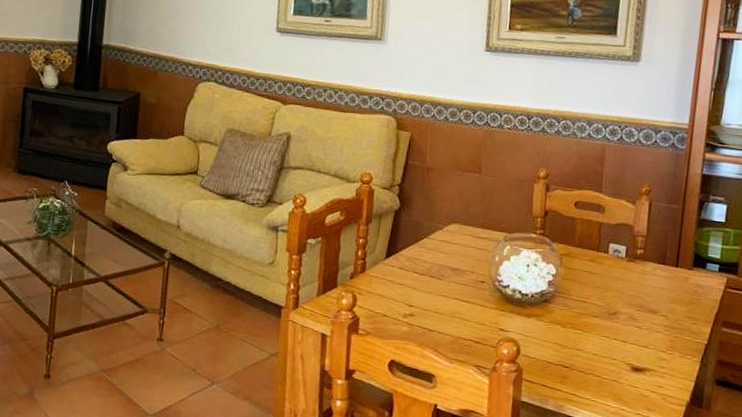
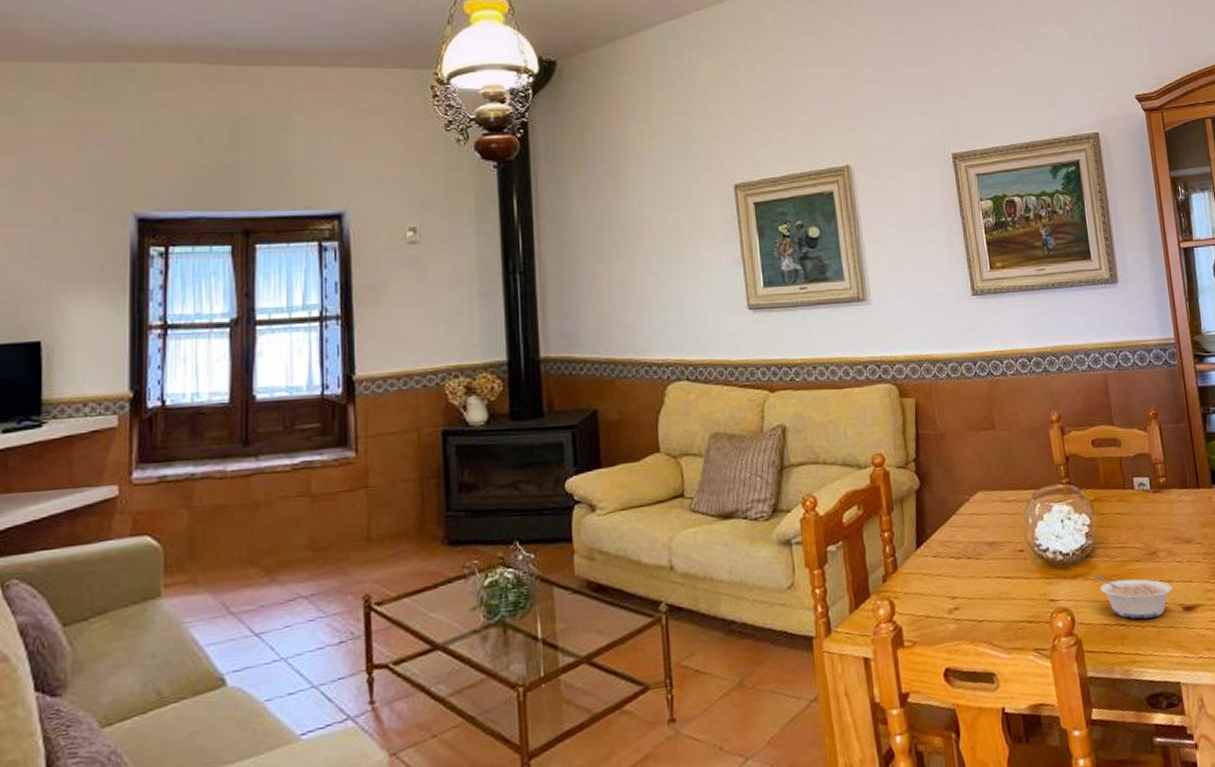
legume: none [548,318,625,369] -> present [1094,574,1173,619]

